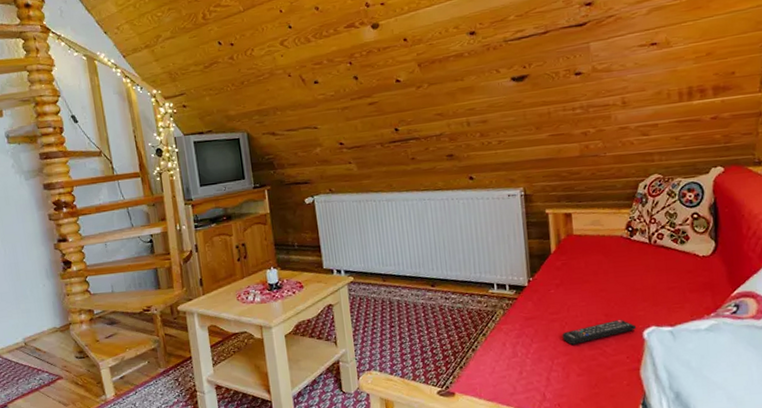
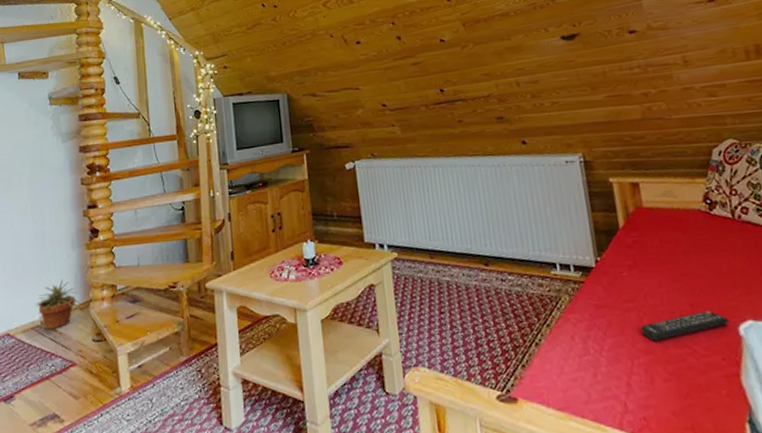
potted plant: none [18,305,60,350] -> present [36,278,80,330]

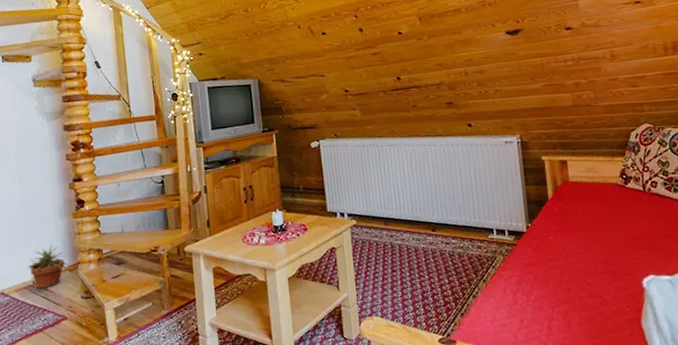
remote control: present [640,310,730,341] -> none [561,267,636,292]

